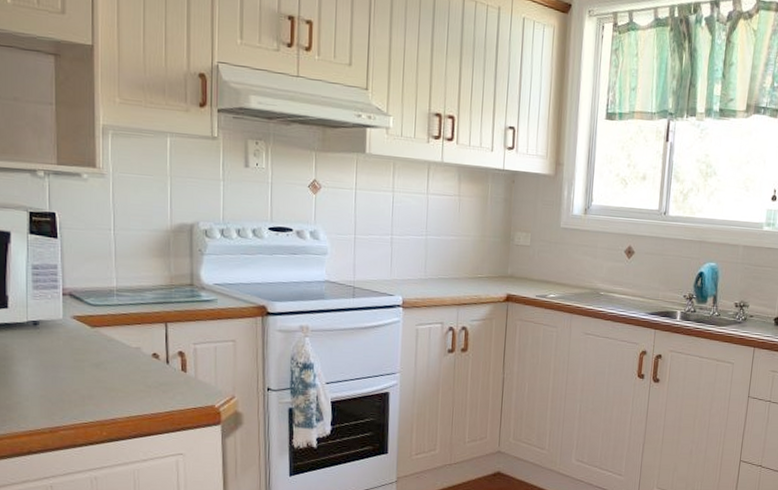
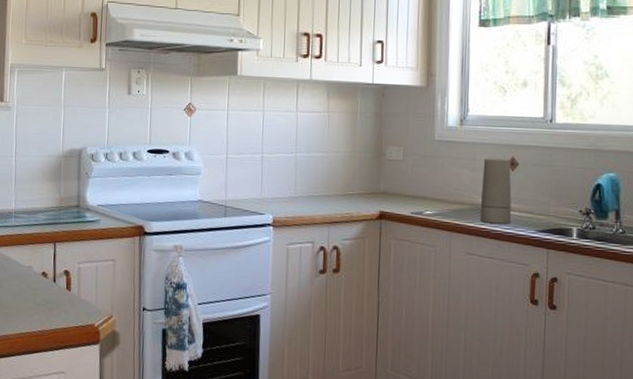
canister: none [598,246,628,307] -> present [480,158,512,224]

